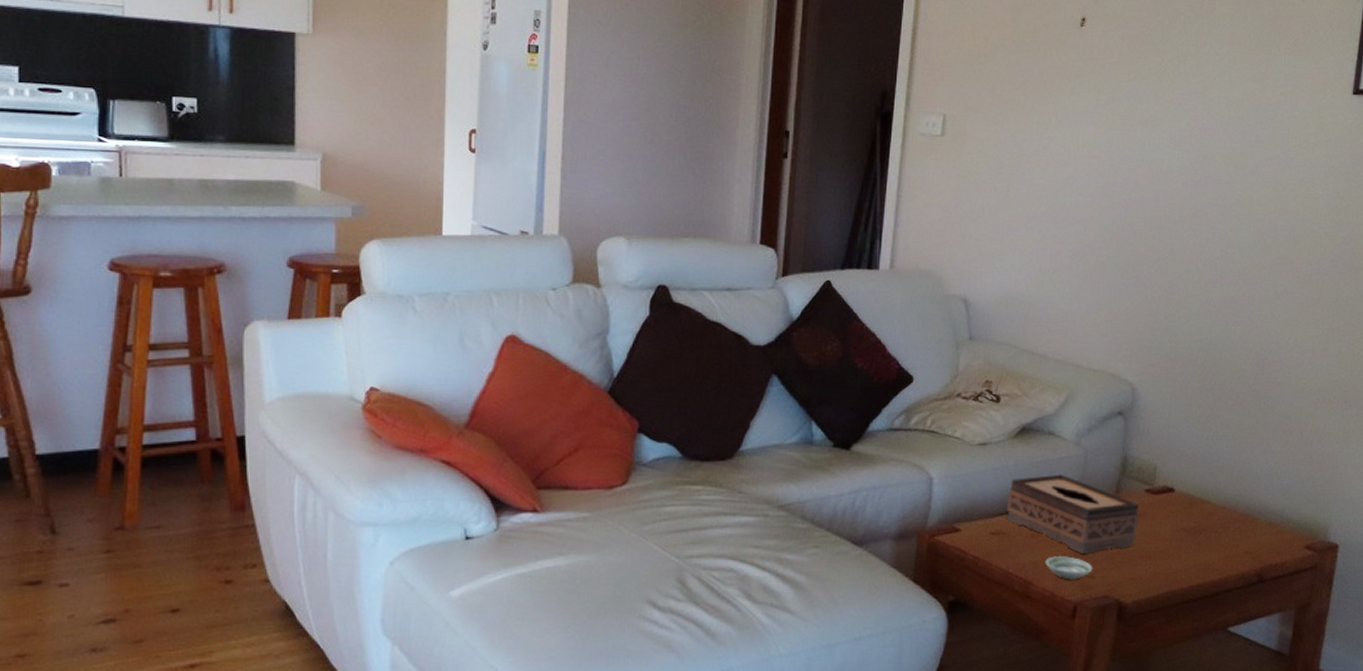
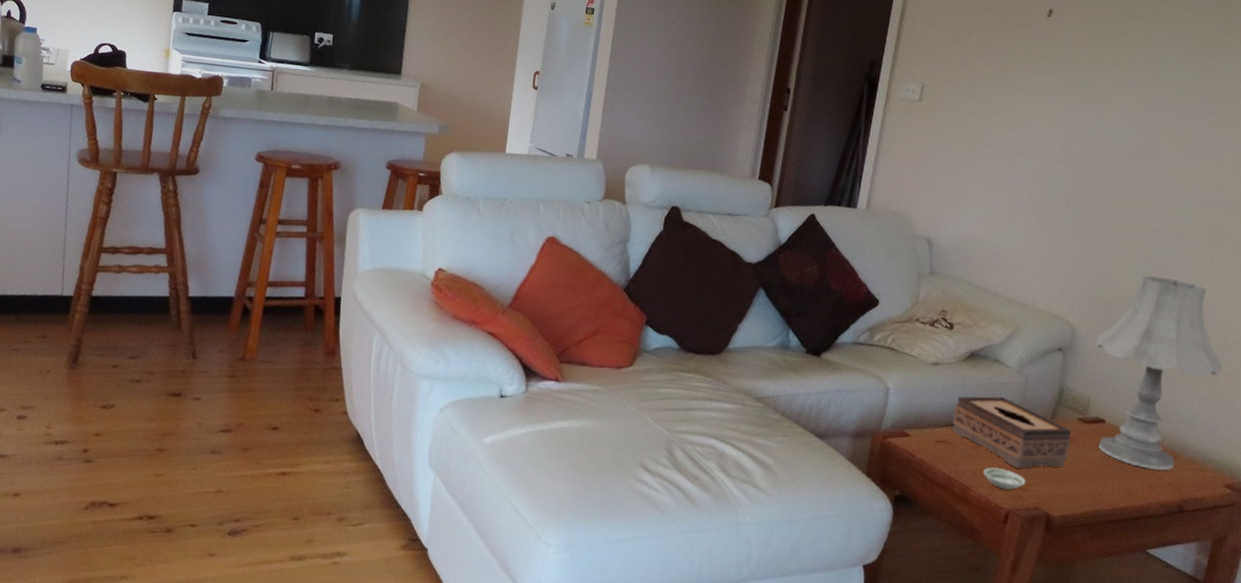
table lamp: none [1159,319,1295,538] -> present [1096,275,1223,471]

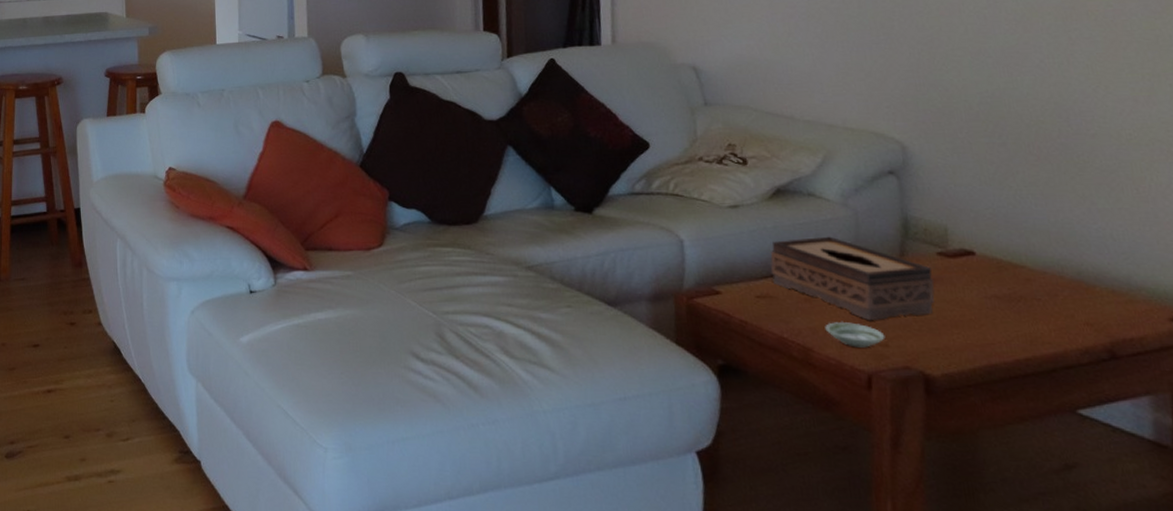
table lamp: present [1096,275,1223,471] -> none [936,71,1124,307]

